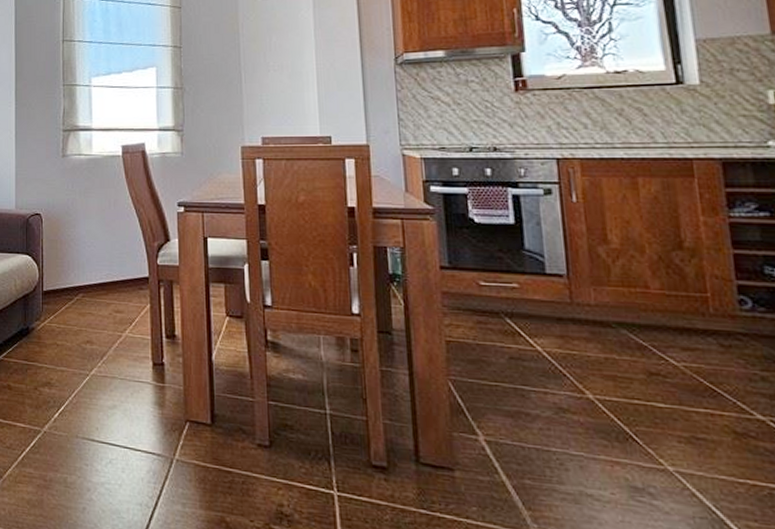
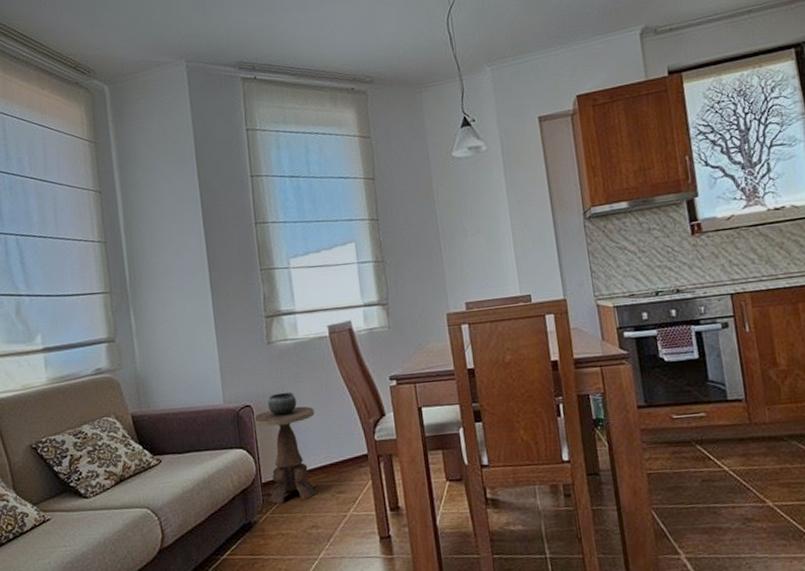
side table: none [41,205,100,315] -> present [253,391,317,505]

